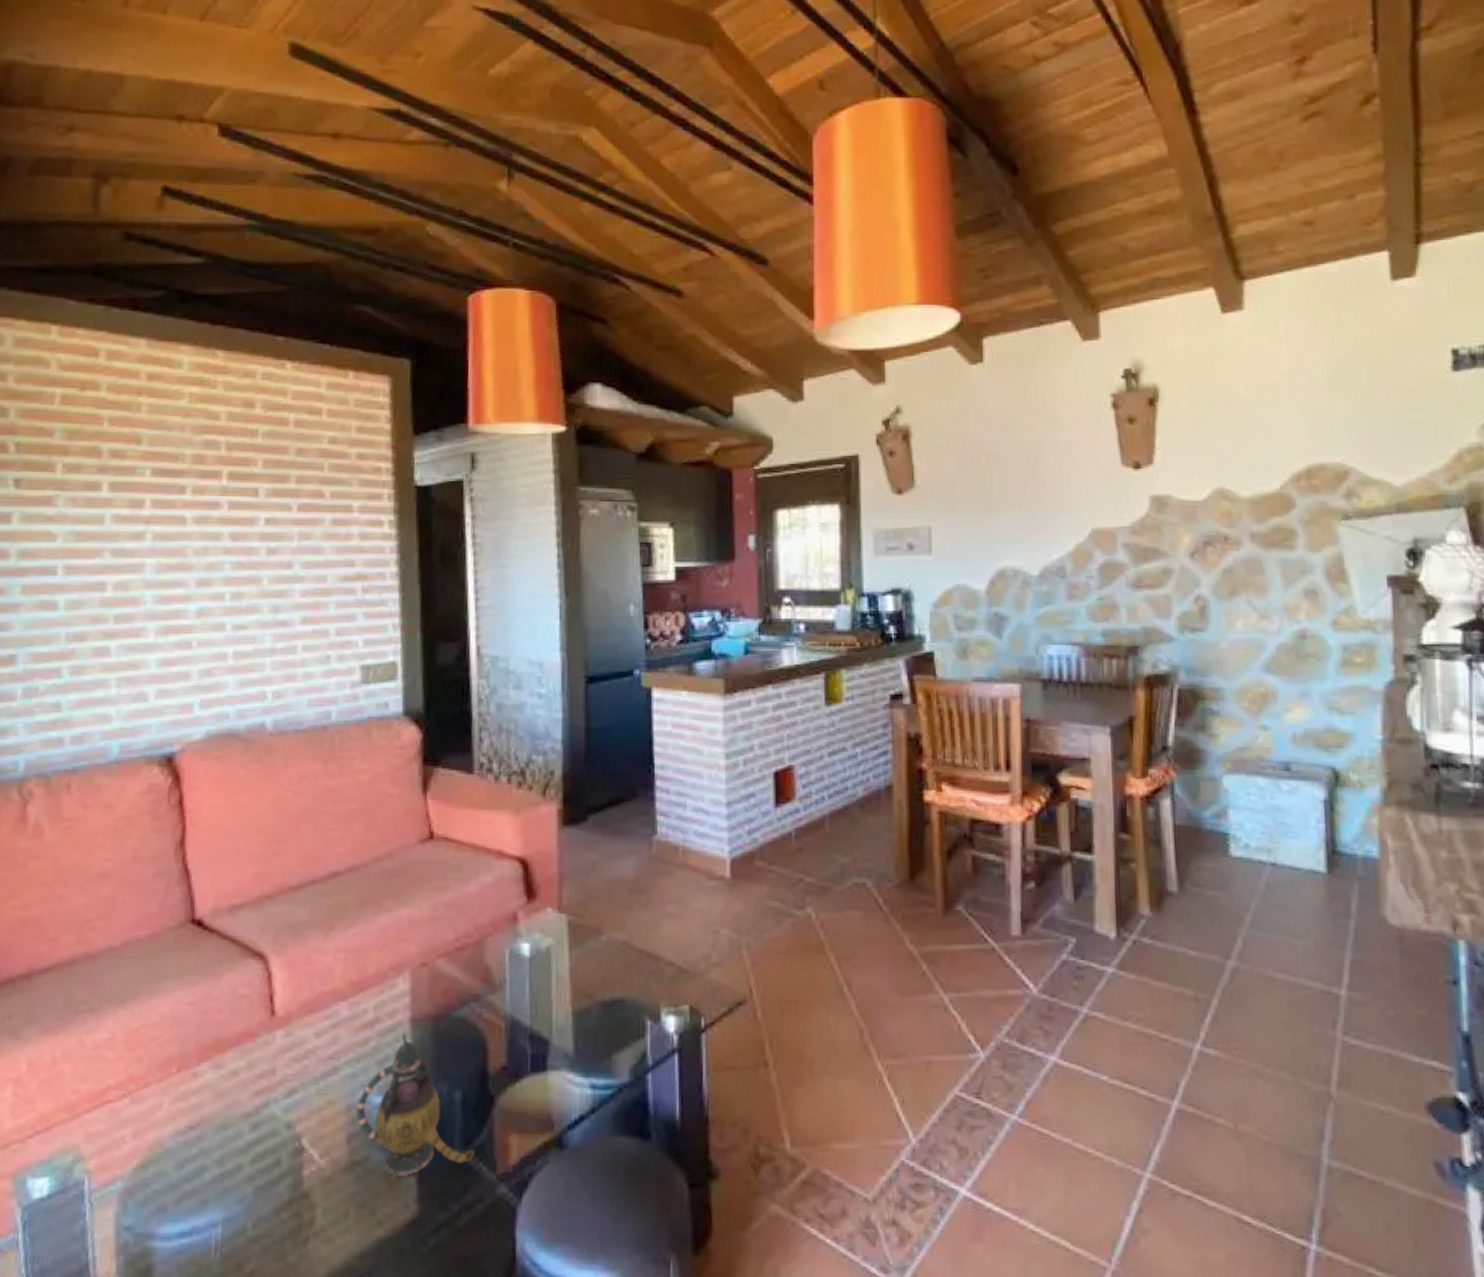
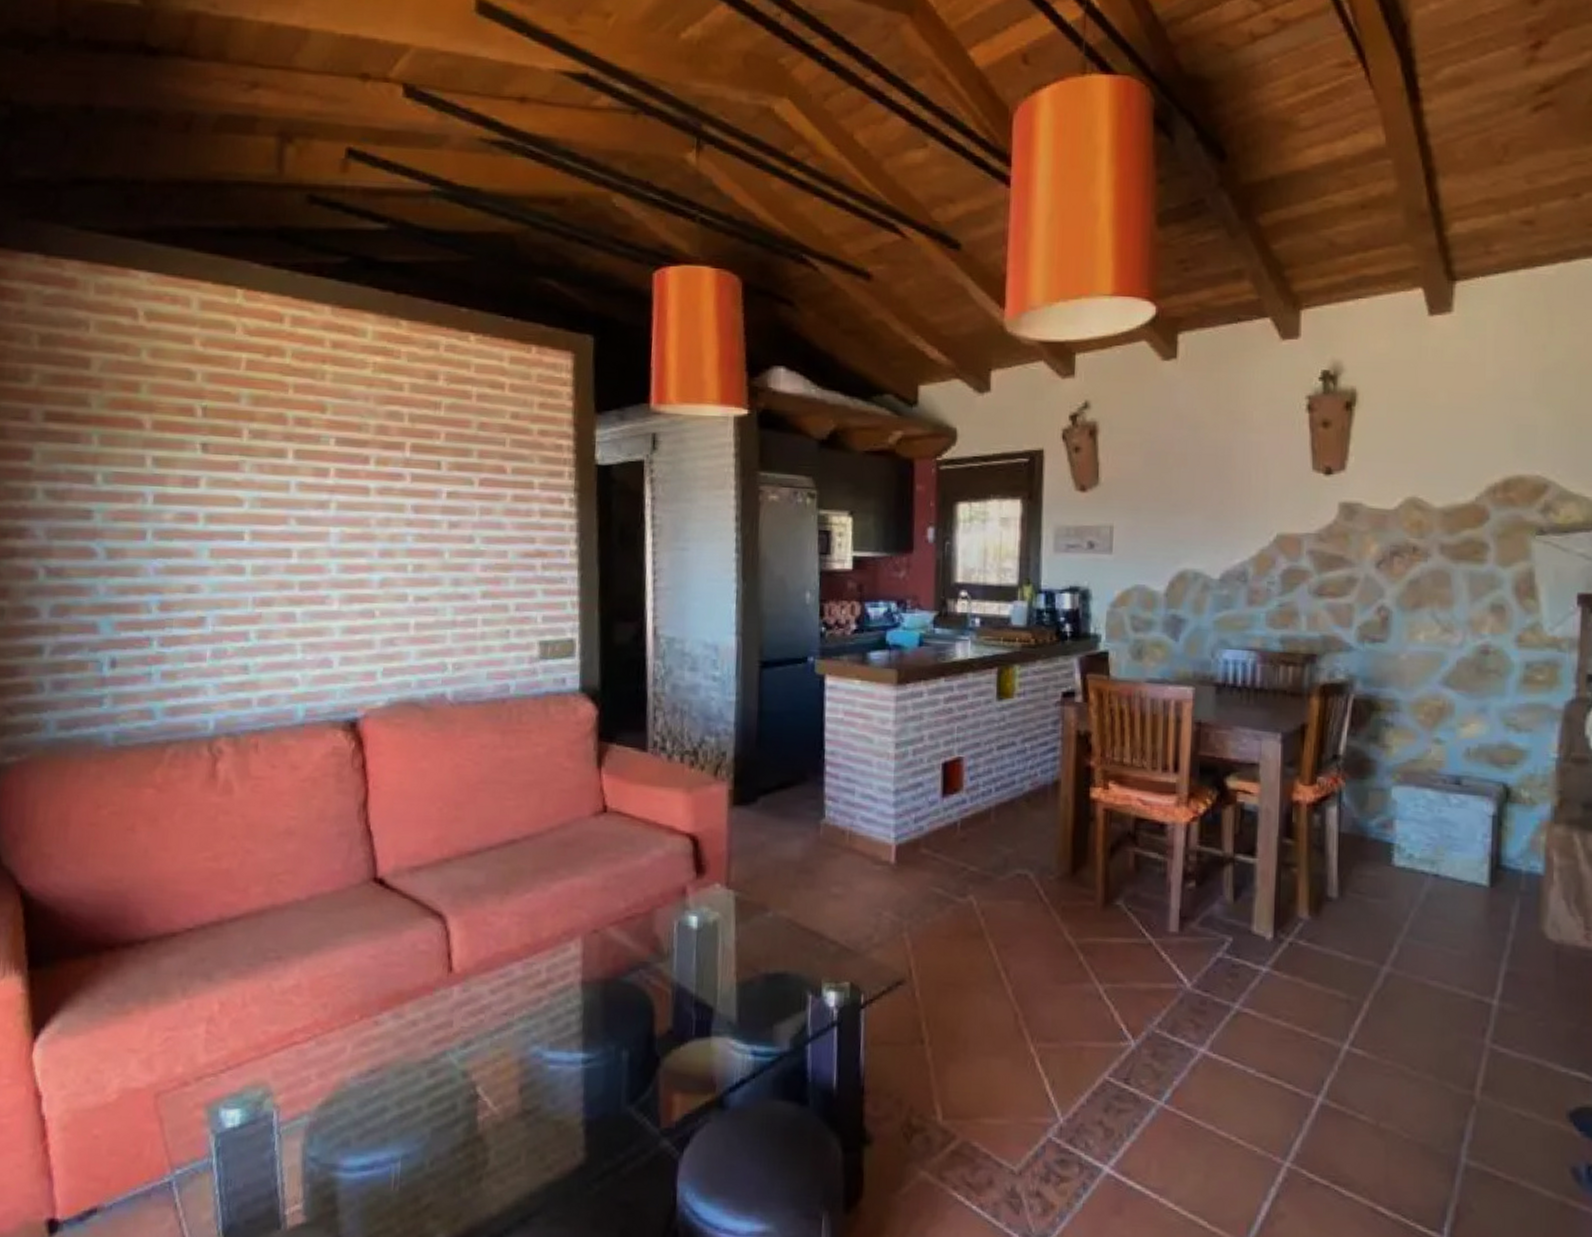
teapot: present [356,1033,475,1178] -> none [528,995,640,1127]

